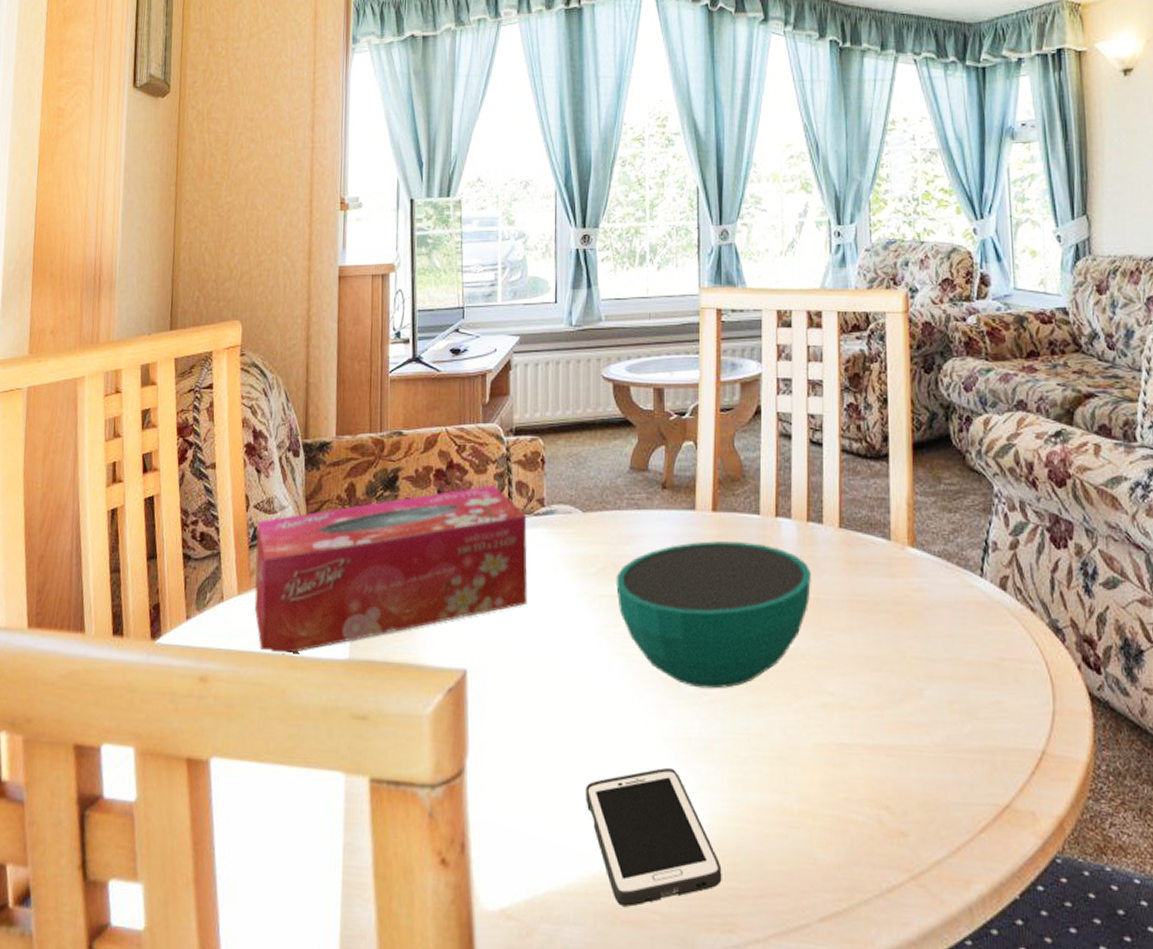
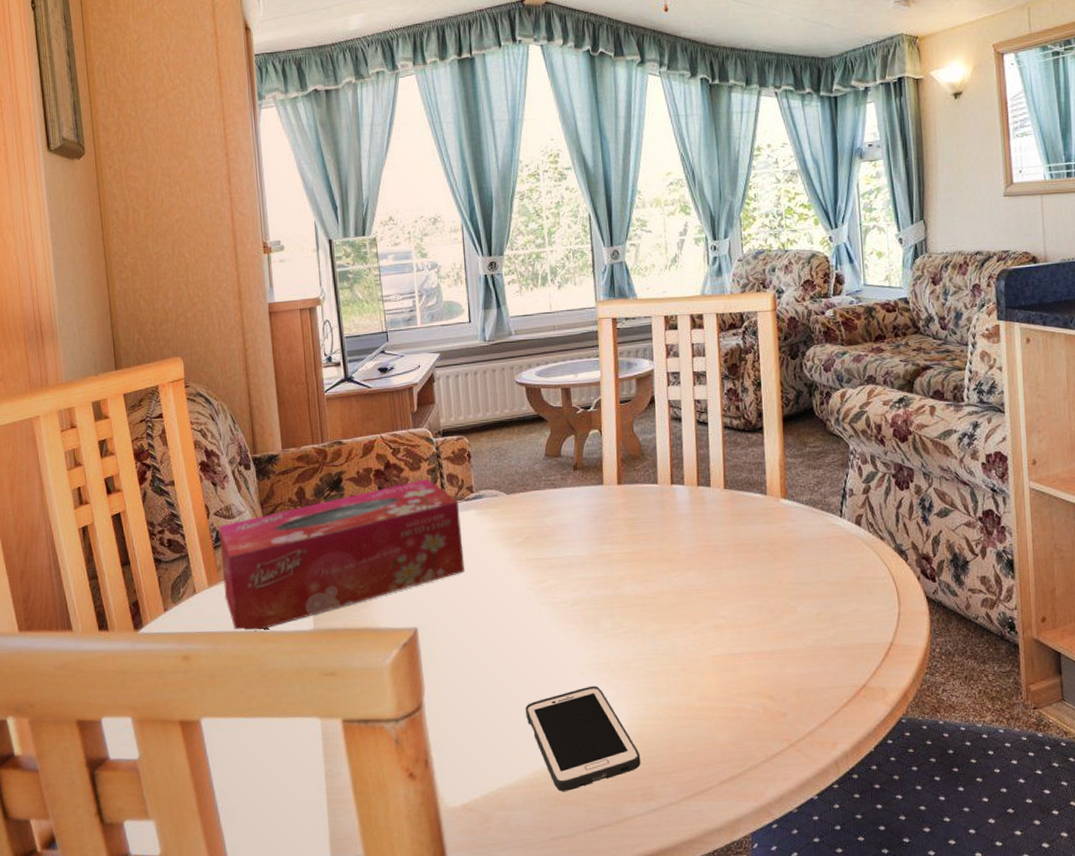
bowl: present [616,541,811,689] -> none [539,506,703,623]

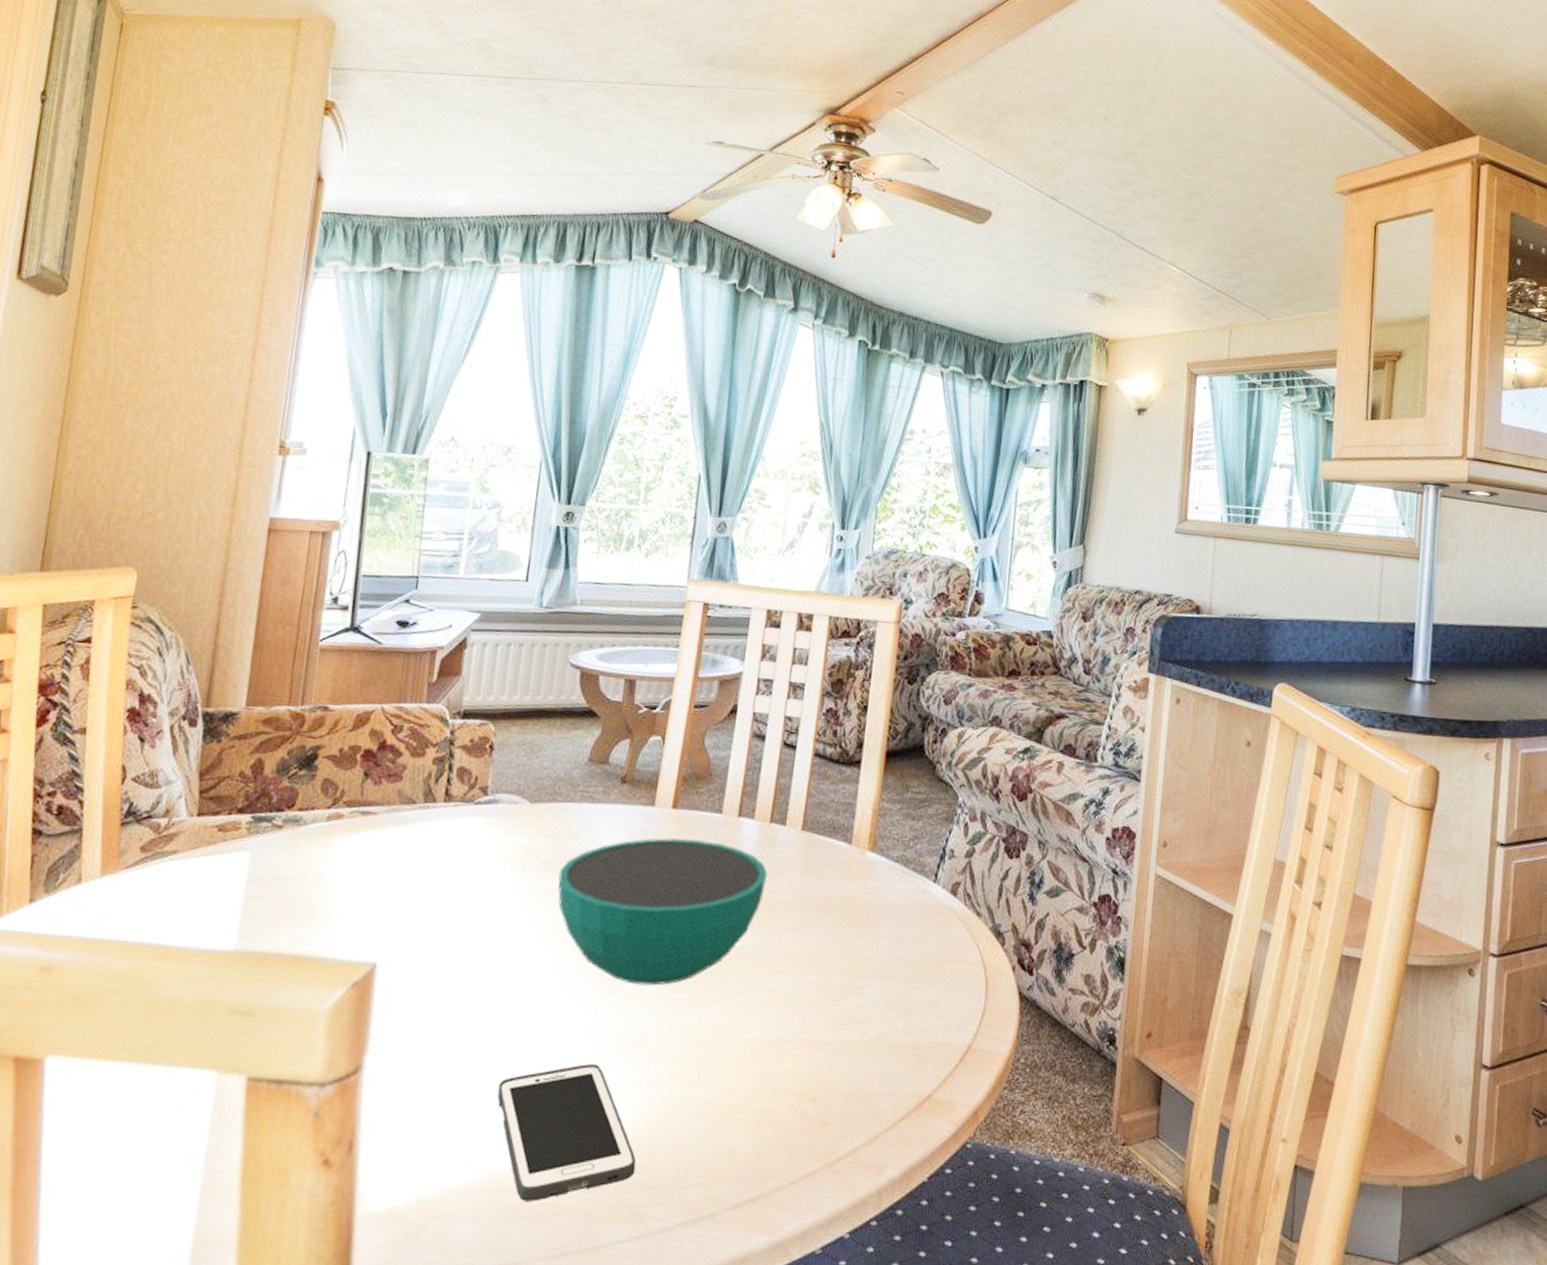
tissue box: present [218,479,465,632] -> none [121,770,466,944]
bowl: none [539,506,703,623] -> present [558,838,767,986]

